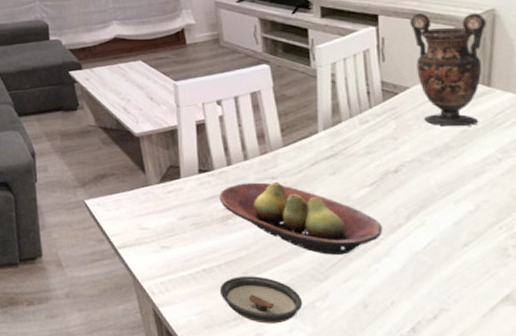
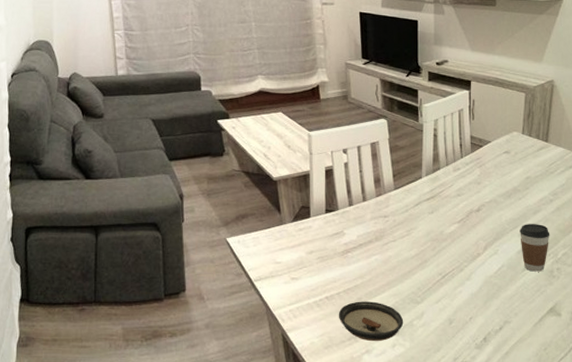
fruit bowl: present [219,181,383,256] -> none [341,219,466,281]
vase: present [409,12,486,127] -> none [493,80,547,174]
coffee cup: none [456,188,501,249] -> present [520,224,550,272]

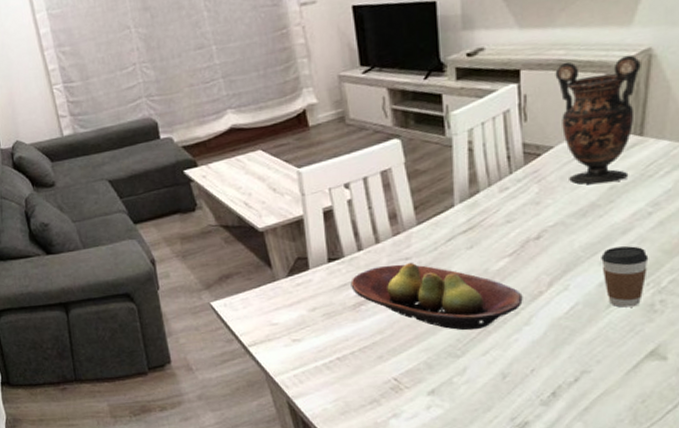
saucer: present [338,301,404,342] -> none [354,359,440,404]
fruit bowl: none [341,219,466,281] -> present [350,262,523,331]
vase: none [493,80,547,174] -> present [555,54,641,184]

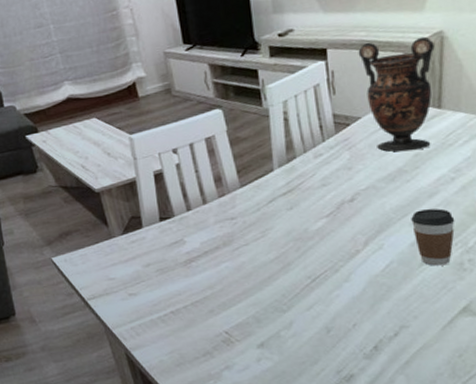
fruit bowl: present [350,262,523,331] -> none [181,221,342,287]

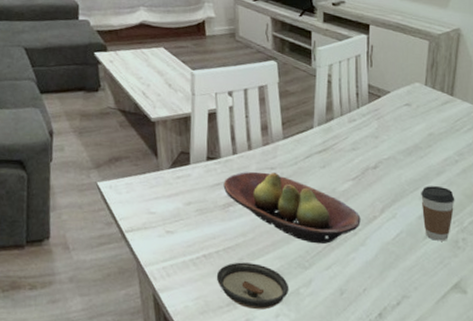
fruit bowl: none [181,221,342,287] -> present [223,171,361,245]
saucer: none [187,313,269,357] -> present [216,262,289,310]
vase: present [358,36,435,152] -> none [394,26,453,130]

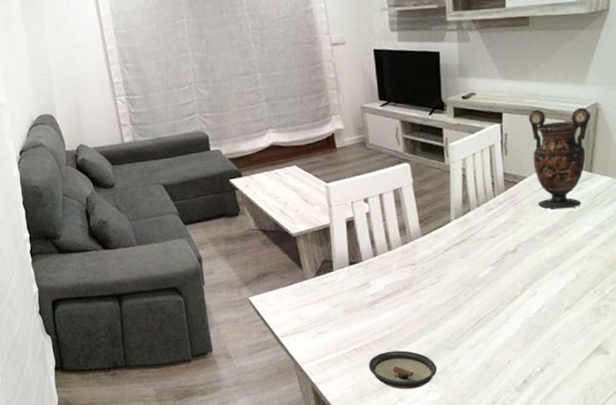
fruit bowl: present [223,171,361,245] -> none [367,267,503,327]
vase: none [394,26,453,130] -> present [528,107,591,209]
coffee cup: present [421,186,455,241] -> none [561,260,596,311]

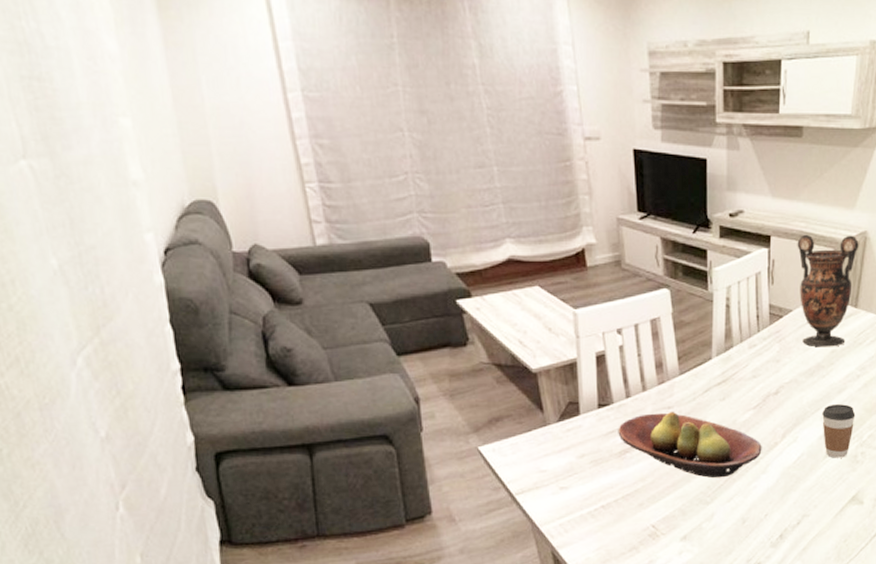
fruit bowl: none [367,267,503,327] -> present [618,411,762,478]
saucer: present [368,350,438,390] -> none [616,506,692,551]
coffee cup: none [561,260,596,311] -> present [822,404,856,458]

